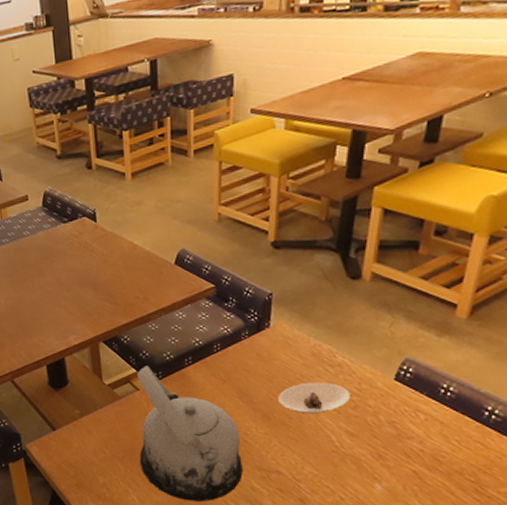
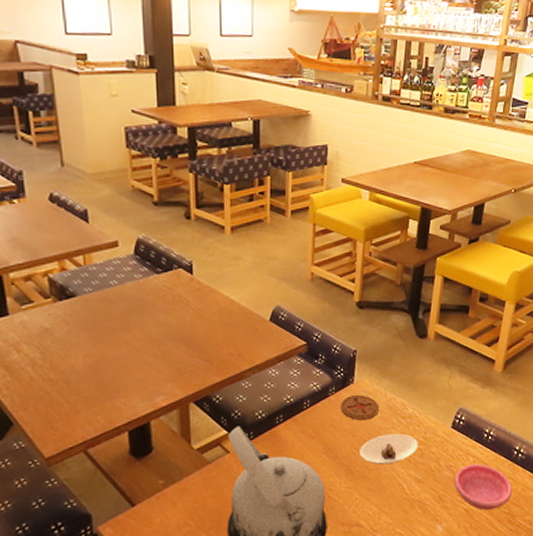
coaster: none [255,340,300,367] -> present [341,395,379,421]
saucer: none [398,421,481,475] -> present [454,463,512,511]

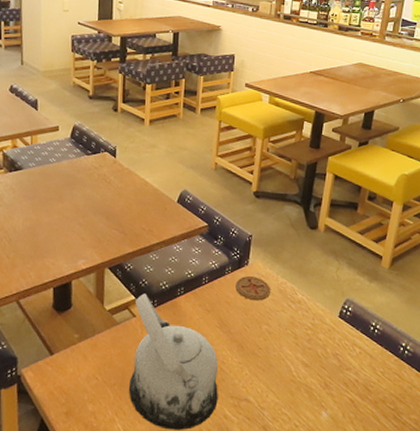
saucer: present [360,433,418,465] -> none [251,316,306,345]
saucer: present [454,463,512,511] -> none [340,355,398,403]

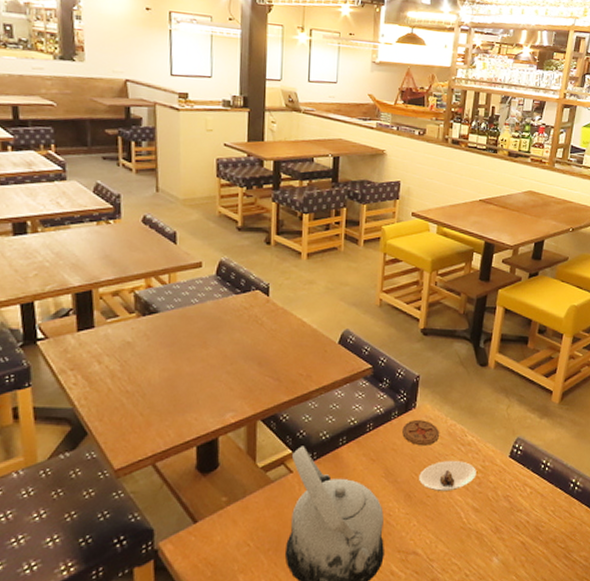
saucer: none [251,316,306,345] -> present [419,460,476,492]

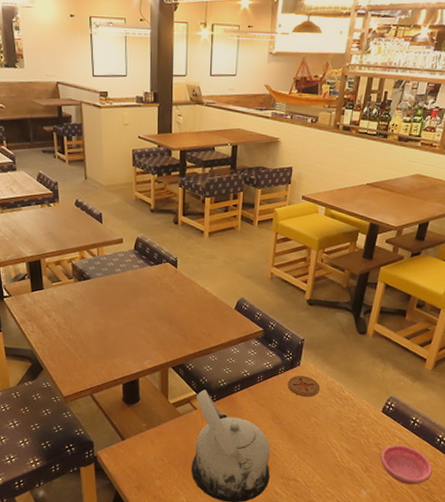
saucer: present [419,460,476,492] -> none [301,410,351,435]
saucer: none [511,494,568,544] -> present [380,444,432,485]

